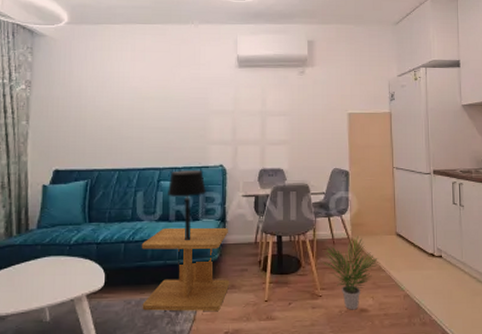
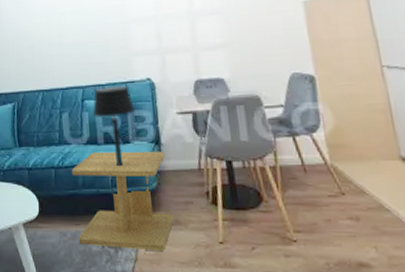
potted plant: present [322,236,378,310] -> none [292,161,377,264]

